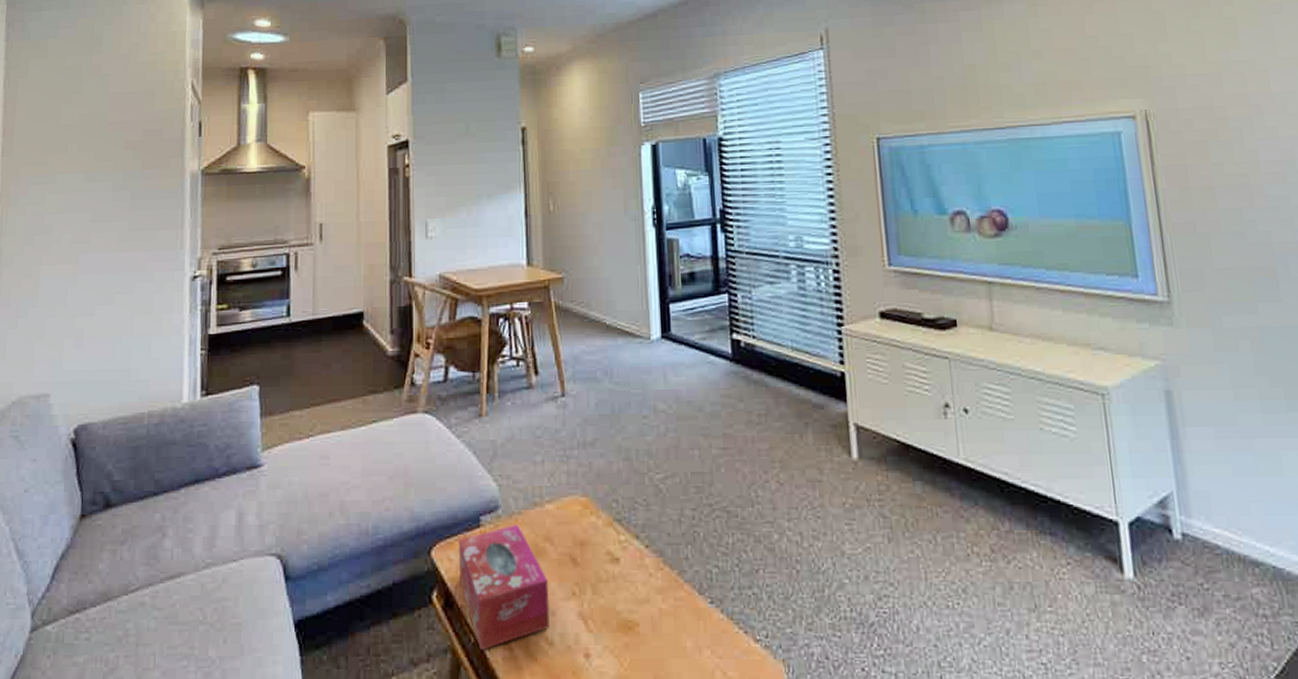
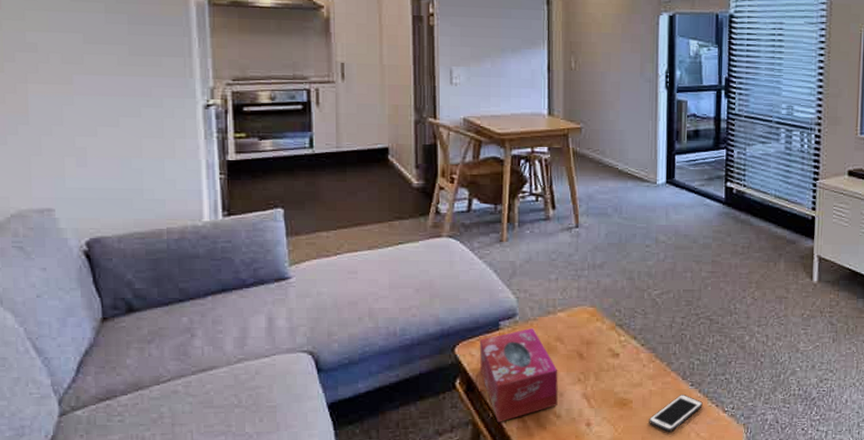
cell phone: none [661,616,727,668] -> present [649,395,703,432]

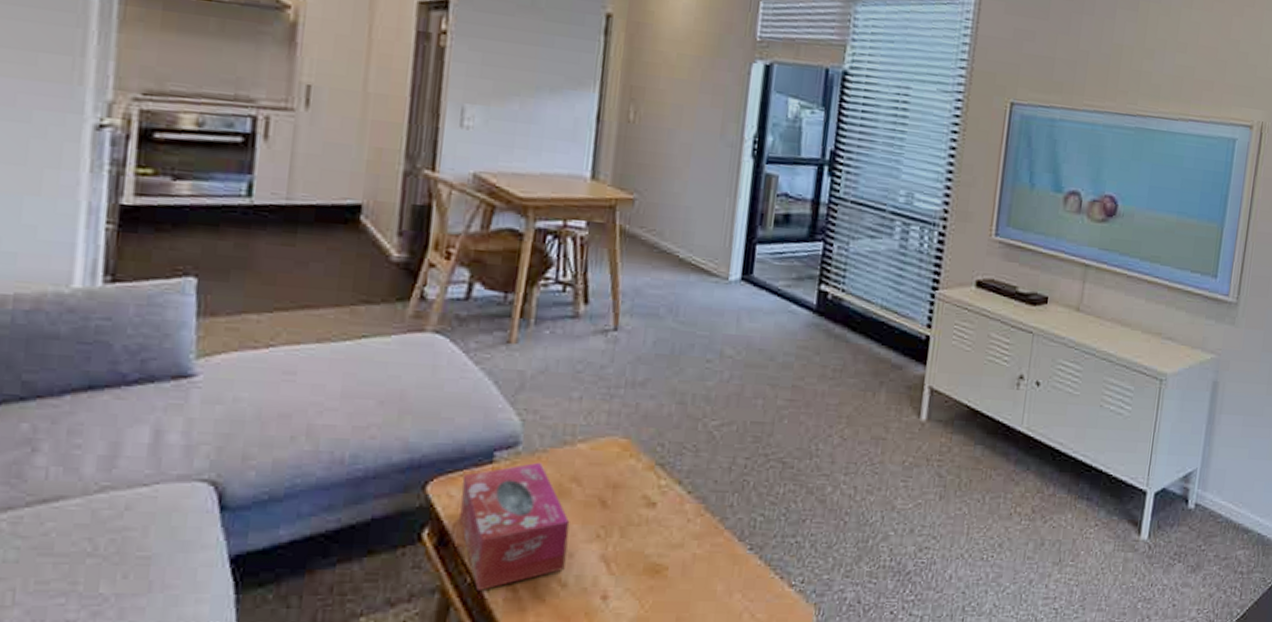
cell phone: present [649,395,703,432] -> none [688,561,763,611]

